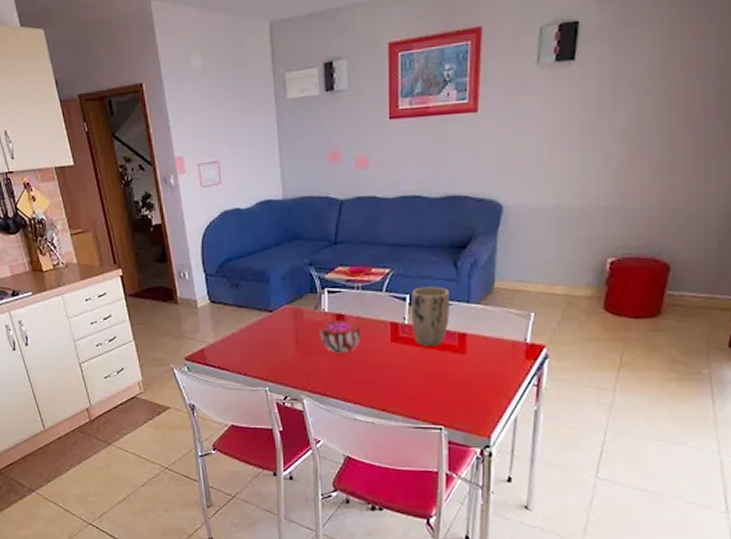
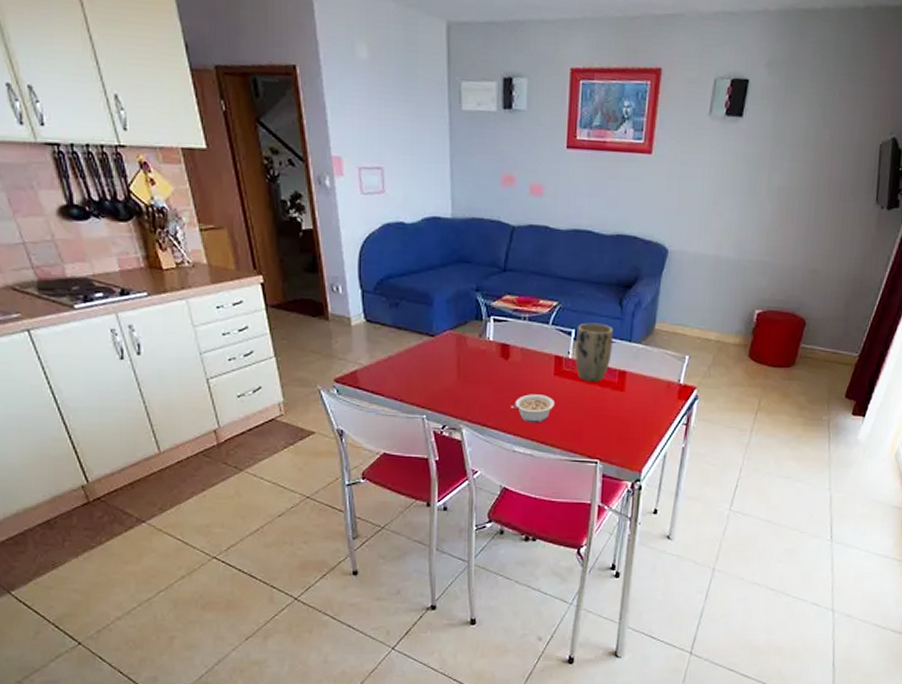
decorative bowl: present [320,320,361,354] -> none [483,350,525,384]
legume: none [348,362,393,391] -> present [510,394,554,423]

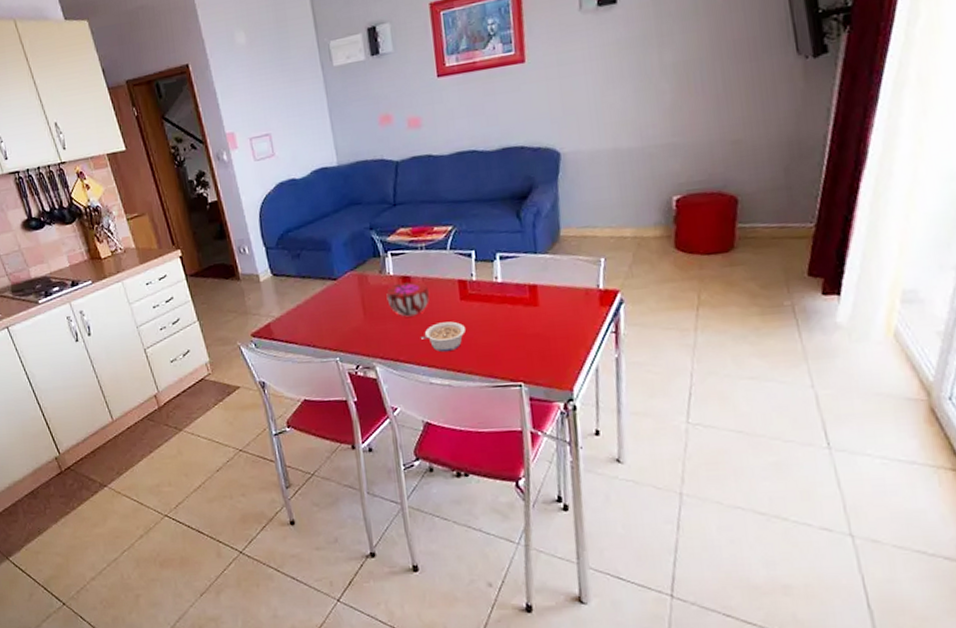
decorative bowl: none [483,350,525,384] -> present [386,281,429,317]
plant pot: present [575,322,613,383] -> none [476,240,518,302]

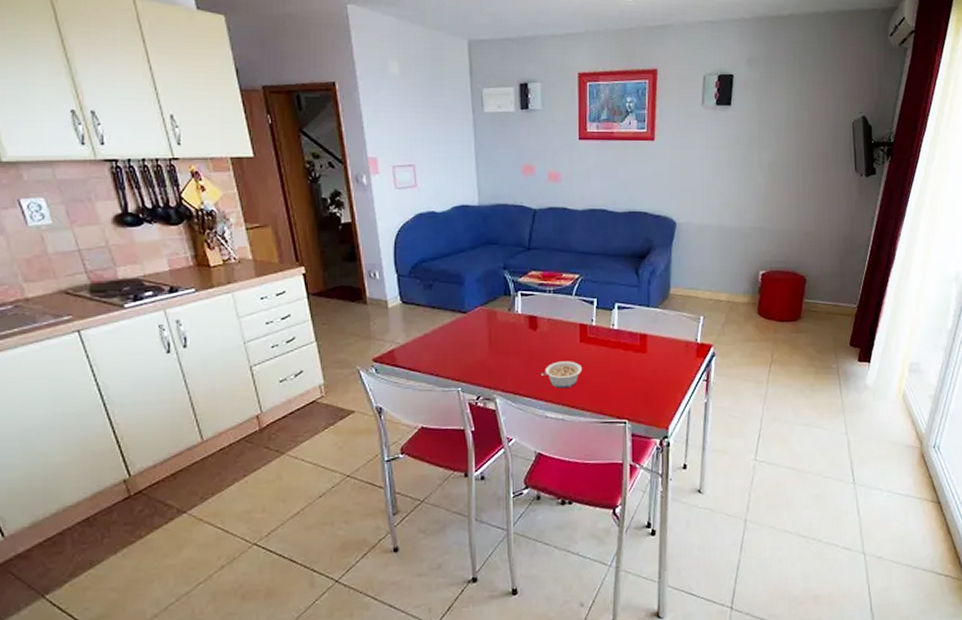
decorative bowl: present [386,281,429,317] -> none [513,321,552,354]

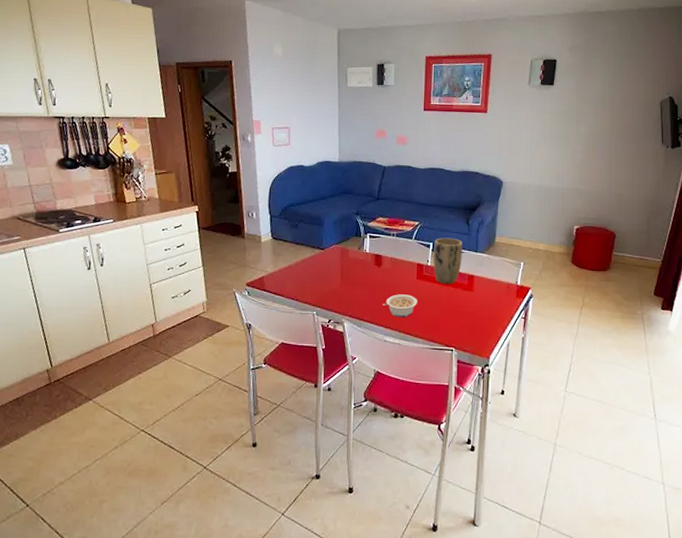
plant pot: none [598,291,632,347] -> present [433,237,462,285]

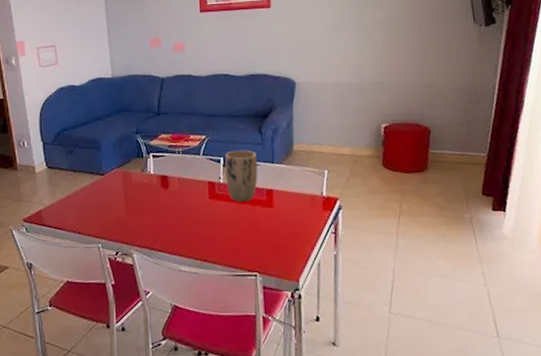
legume: present [382,294,417,318] -> none [173,217,212,244]

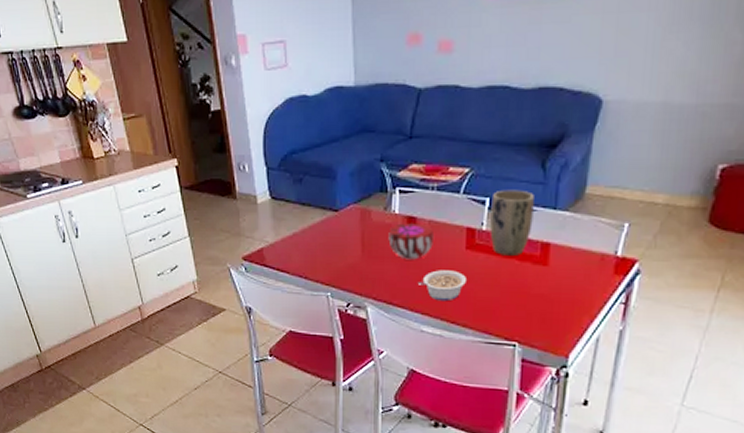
decorative bowl: none [146,181,183,211] -> present [388,223,433,260]
legume: none [173,217,212,244] -> present [417,270,466,302]

